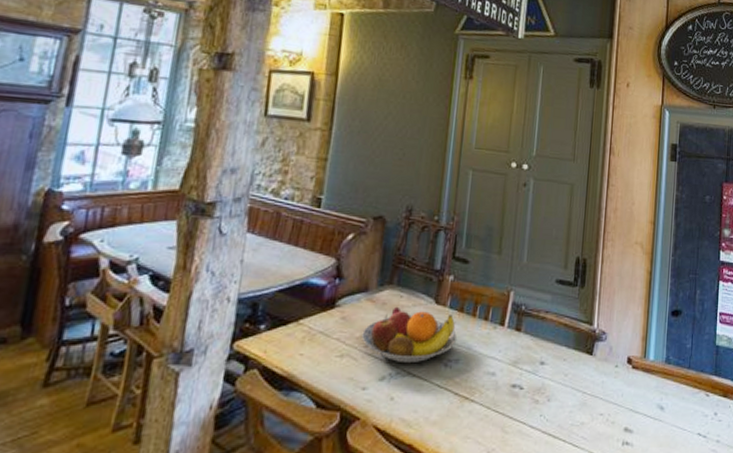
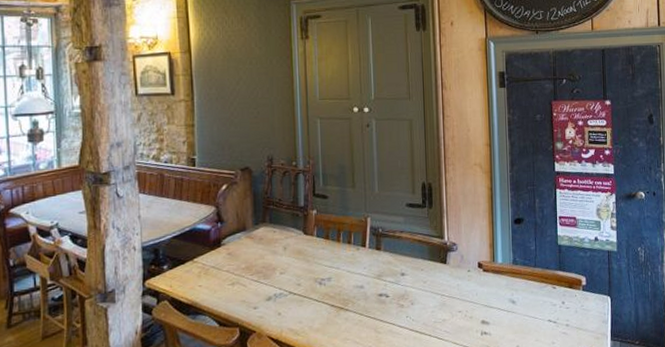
fruit bowl: present [362,306,457,364] -> none [247,240,326,286]

